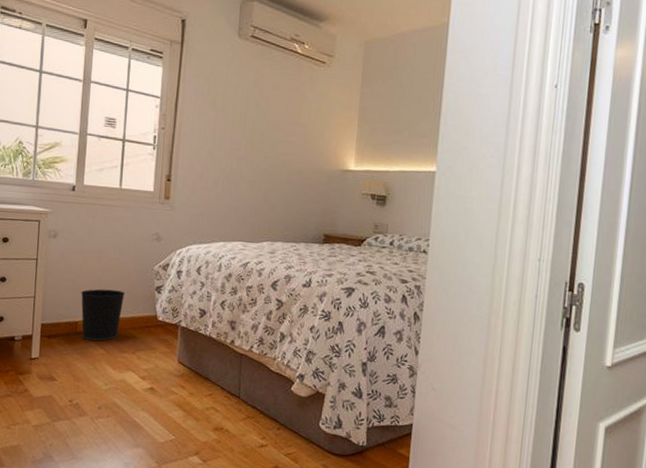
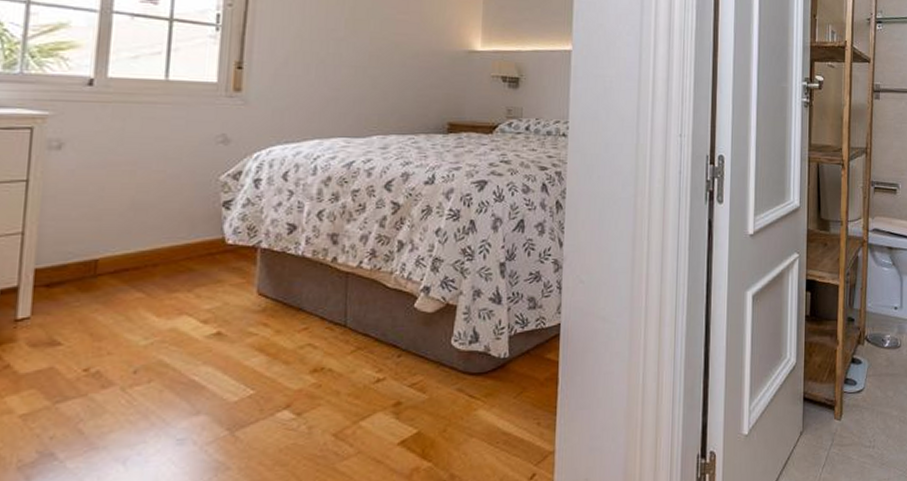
wastebasket: present [80,289,125,341] -> none [102,212,175,282]

